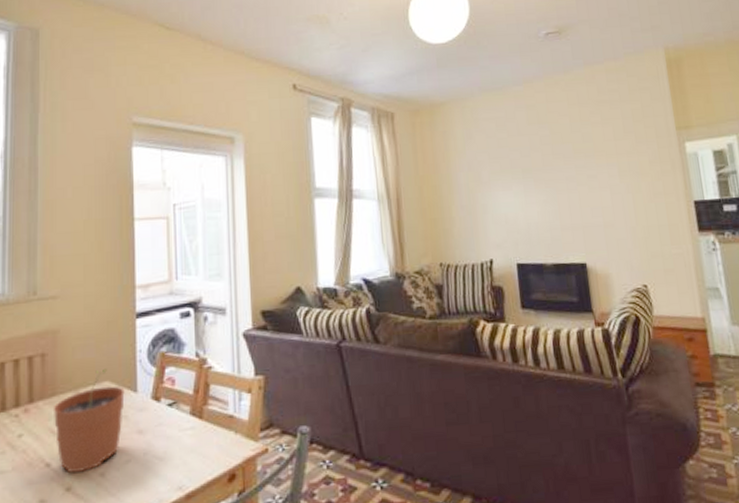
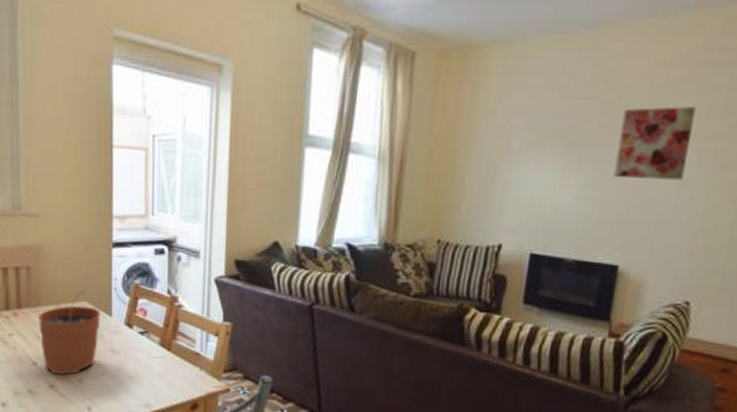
wall art: none [557,134,612,193] -> present [613,107,696,180]

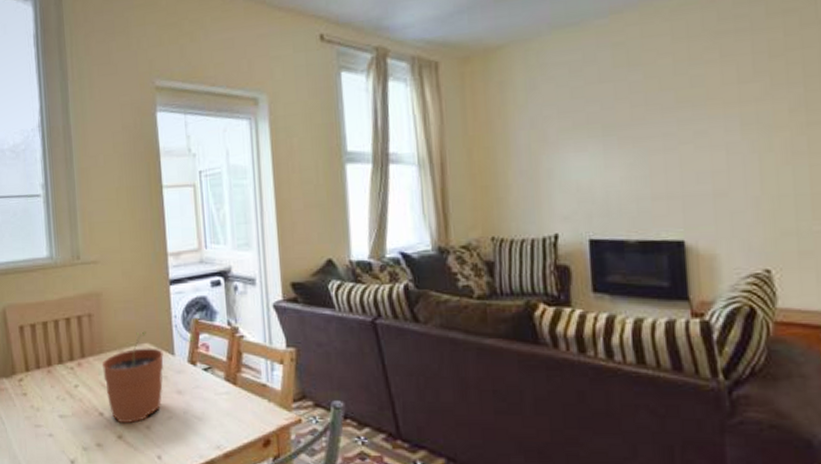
wall art: present [613,107,696,180] -> none [653,75,729,153]

